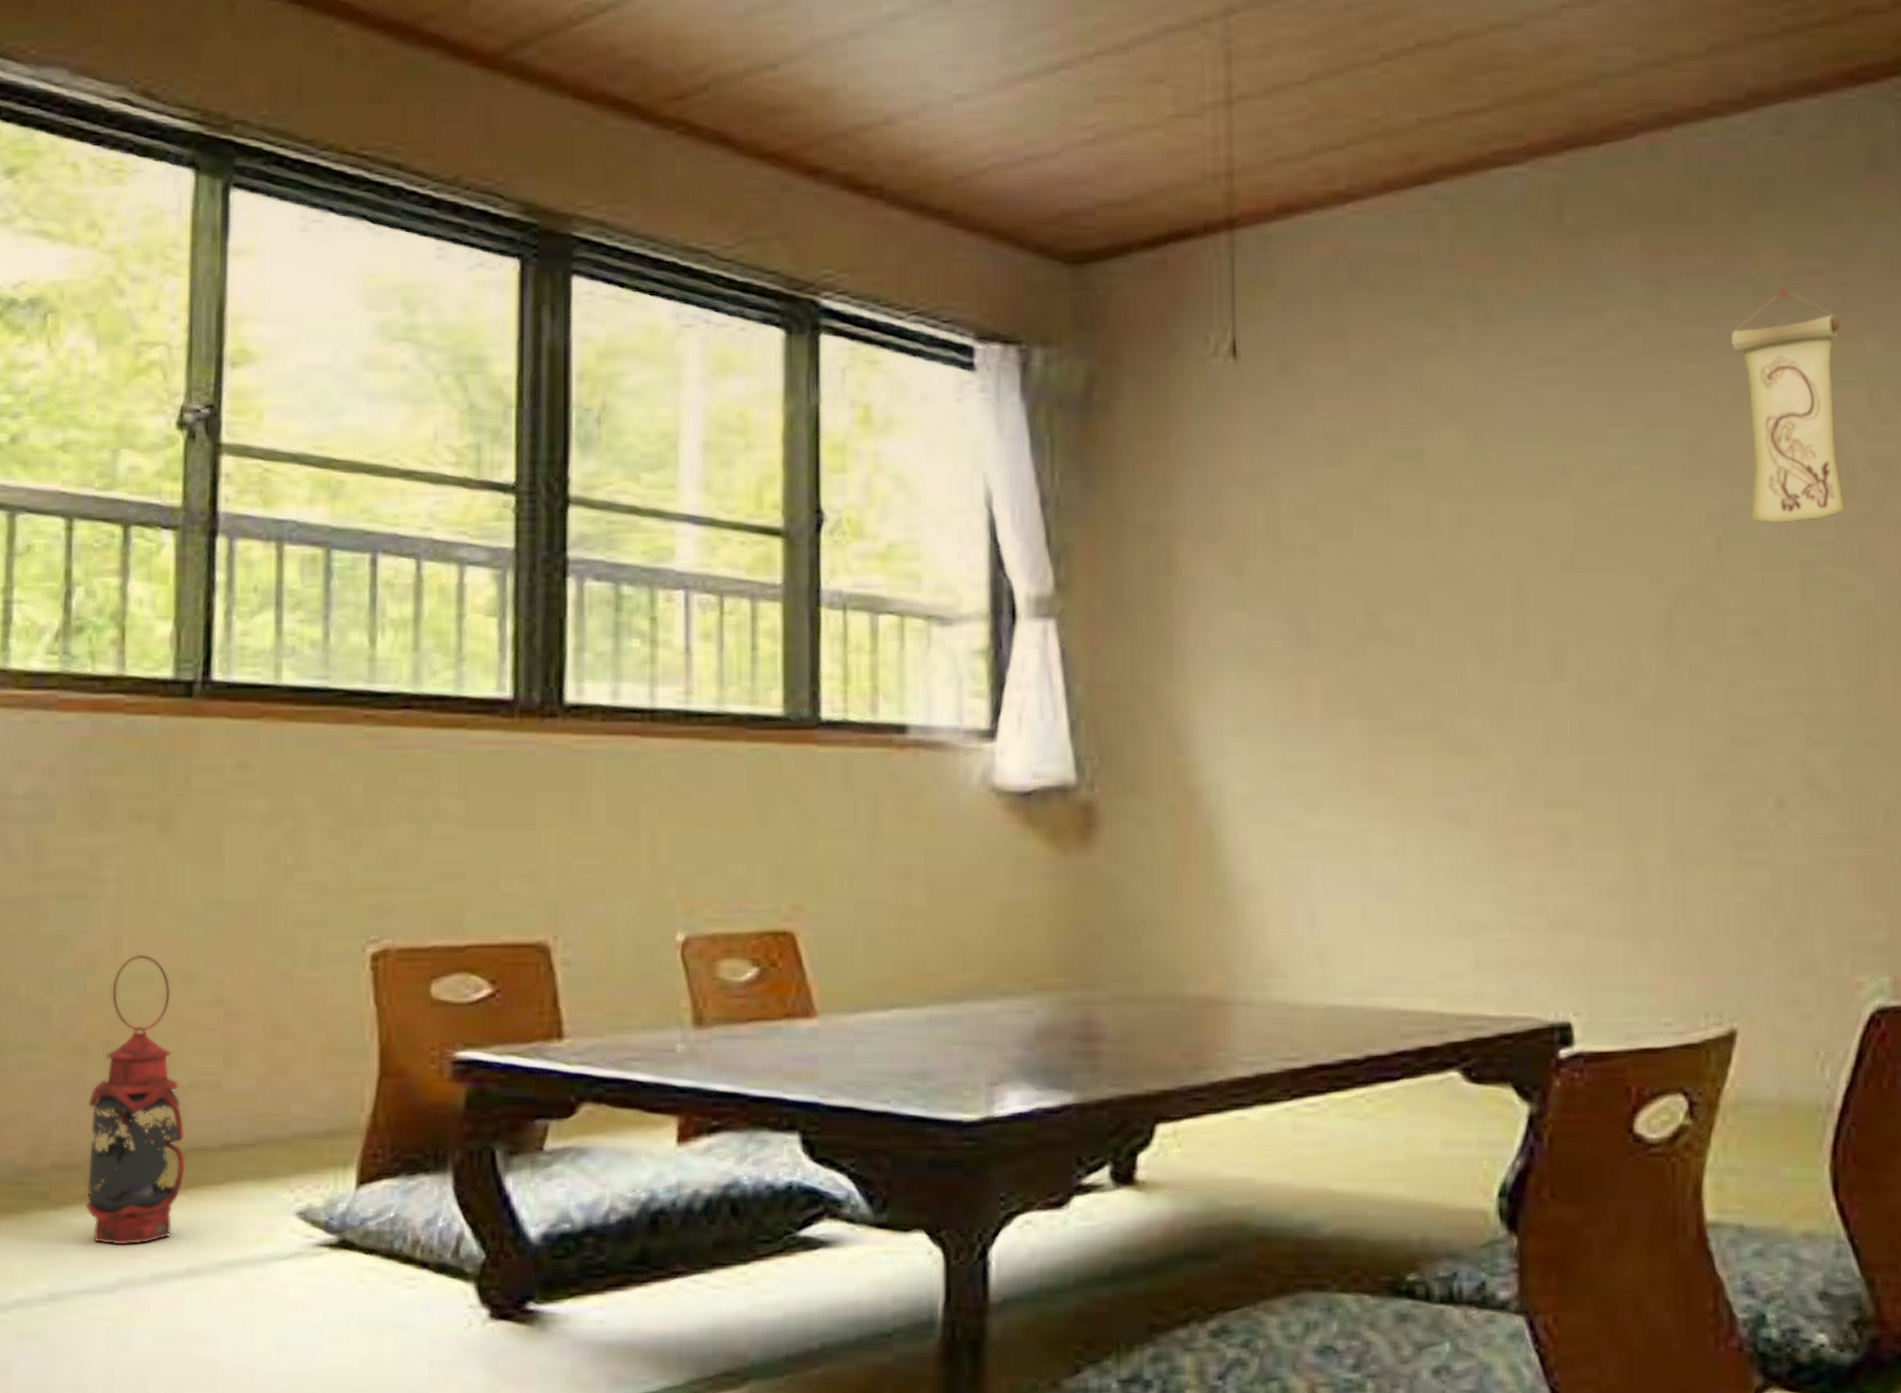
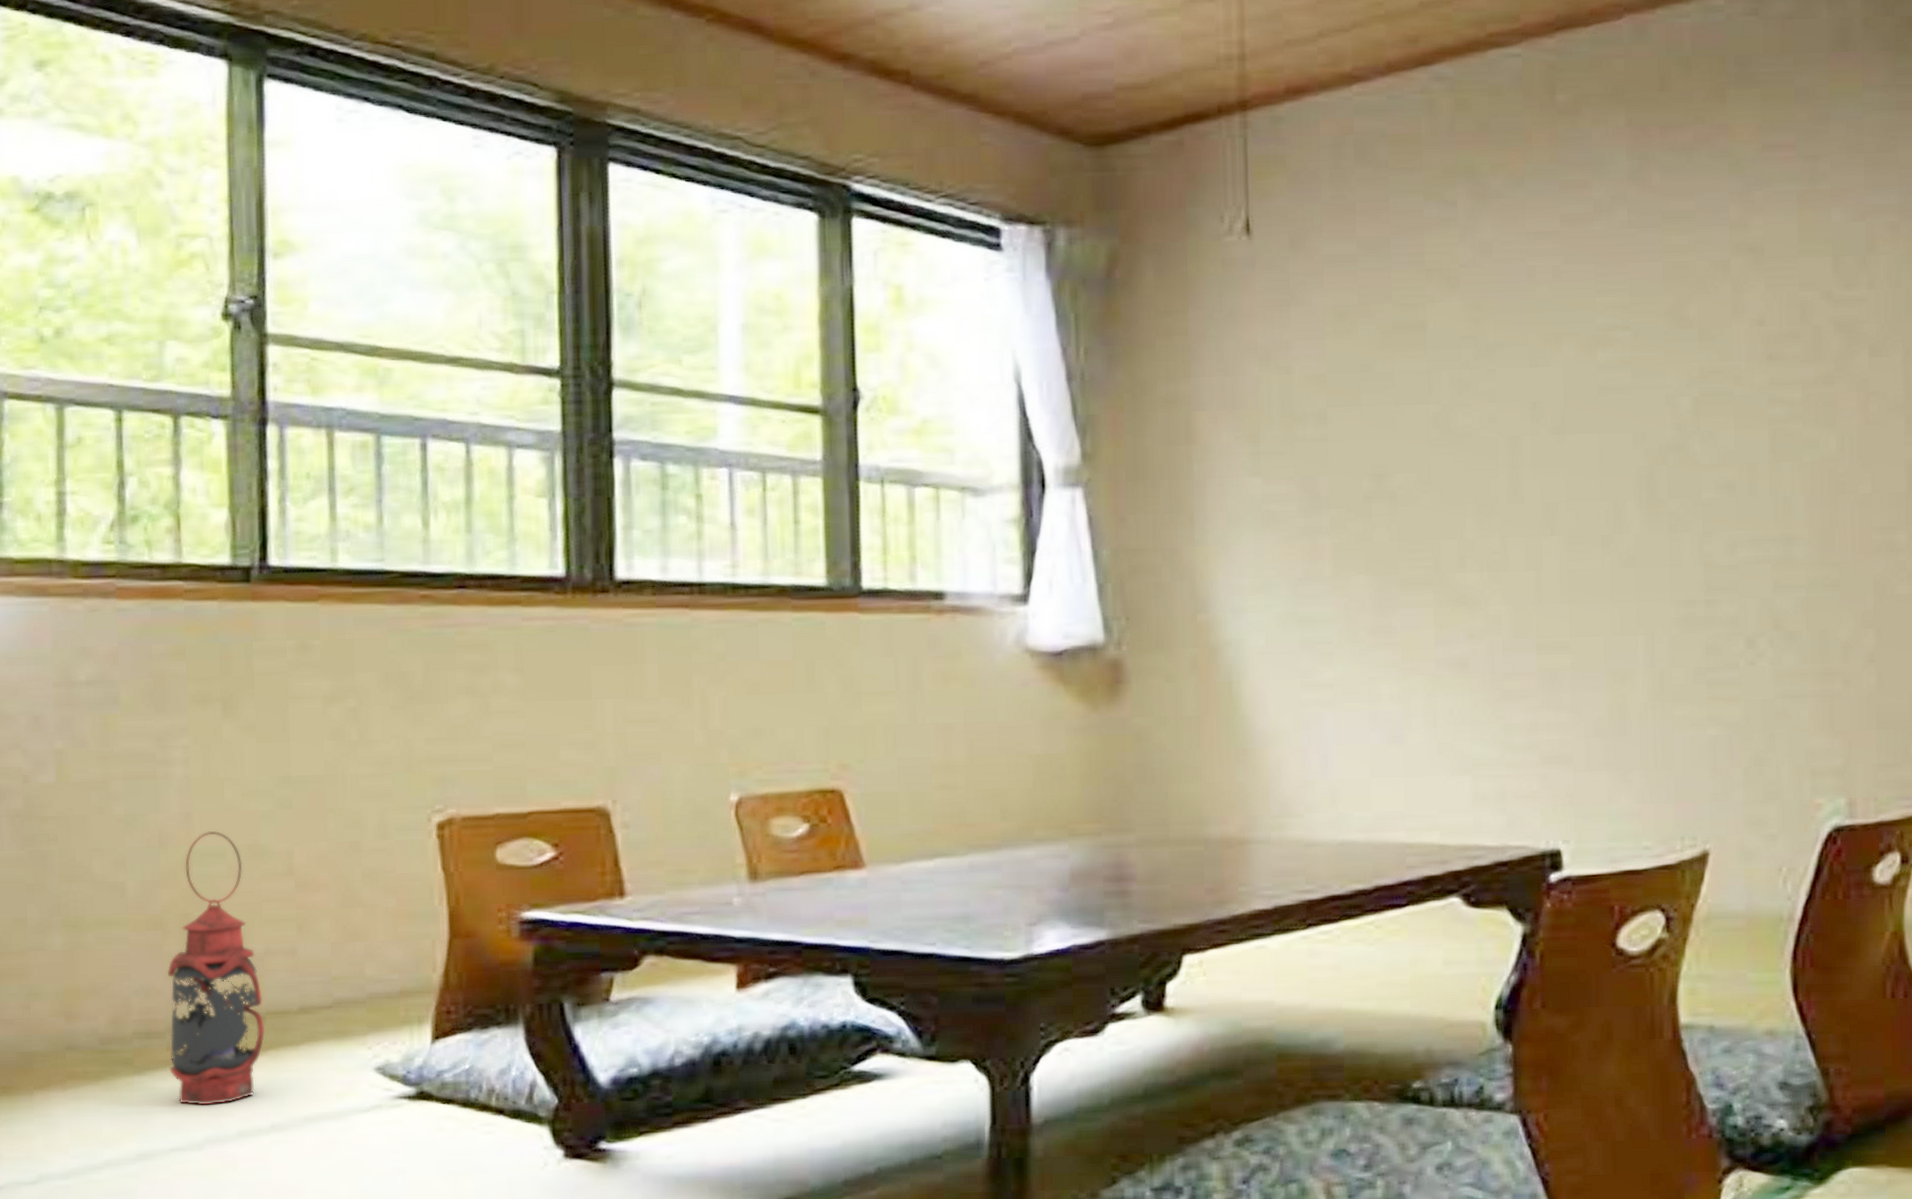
wall scroll: present [1729,288,1846,524] -> none [1707,162,1811,385]

